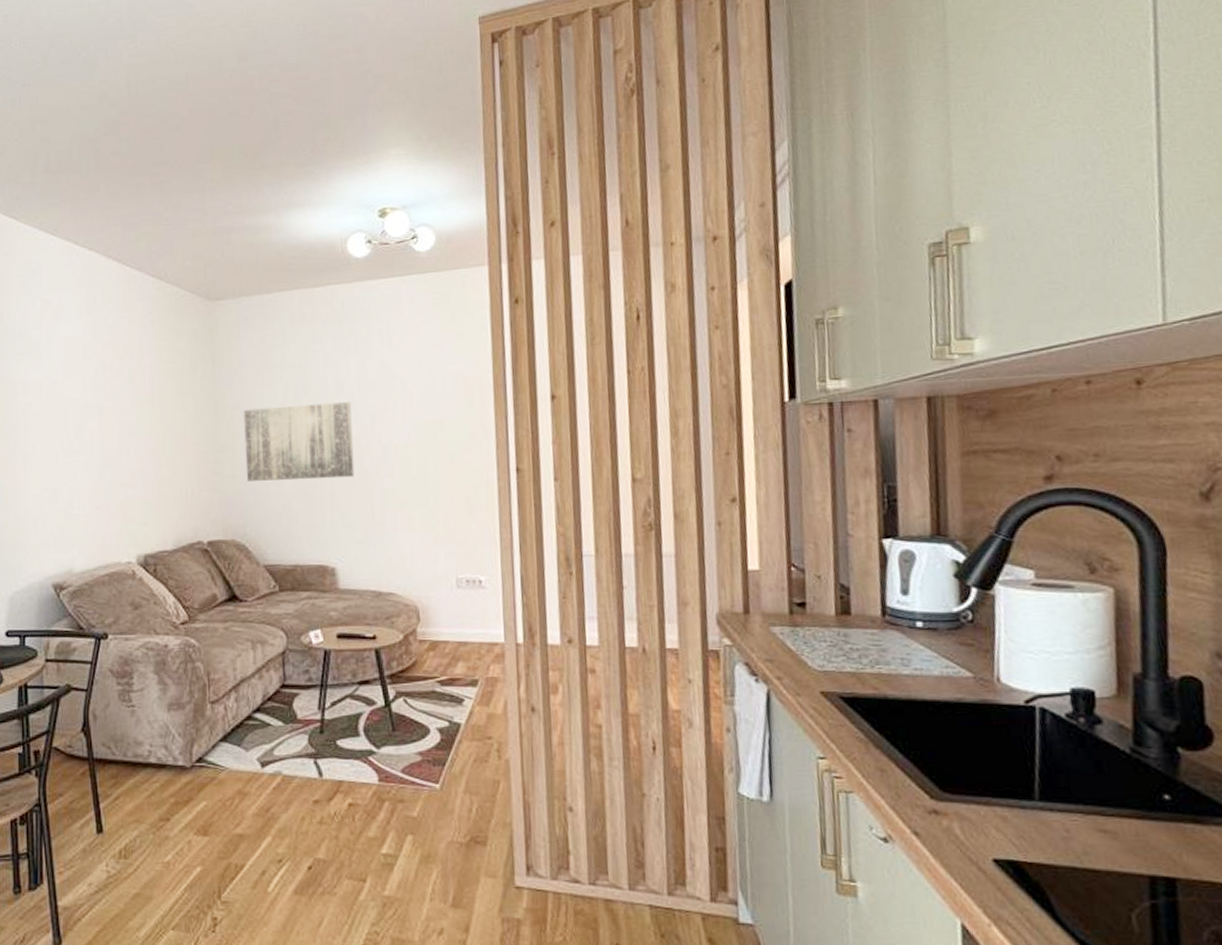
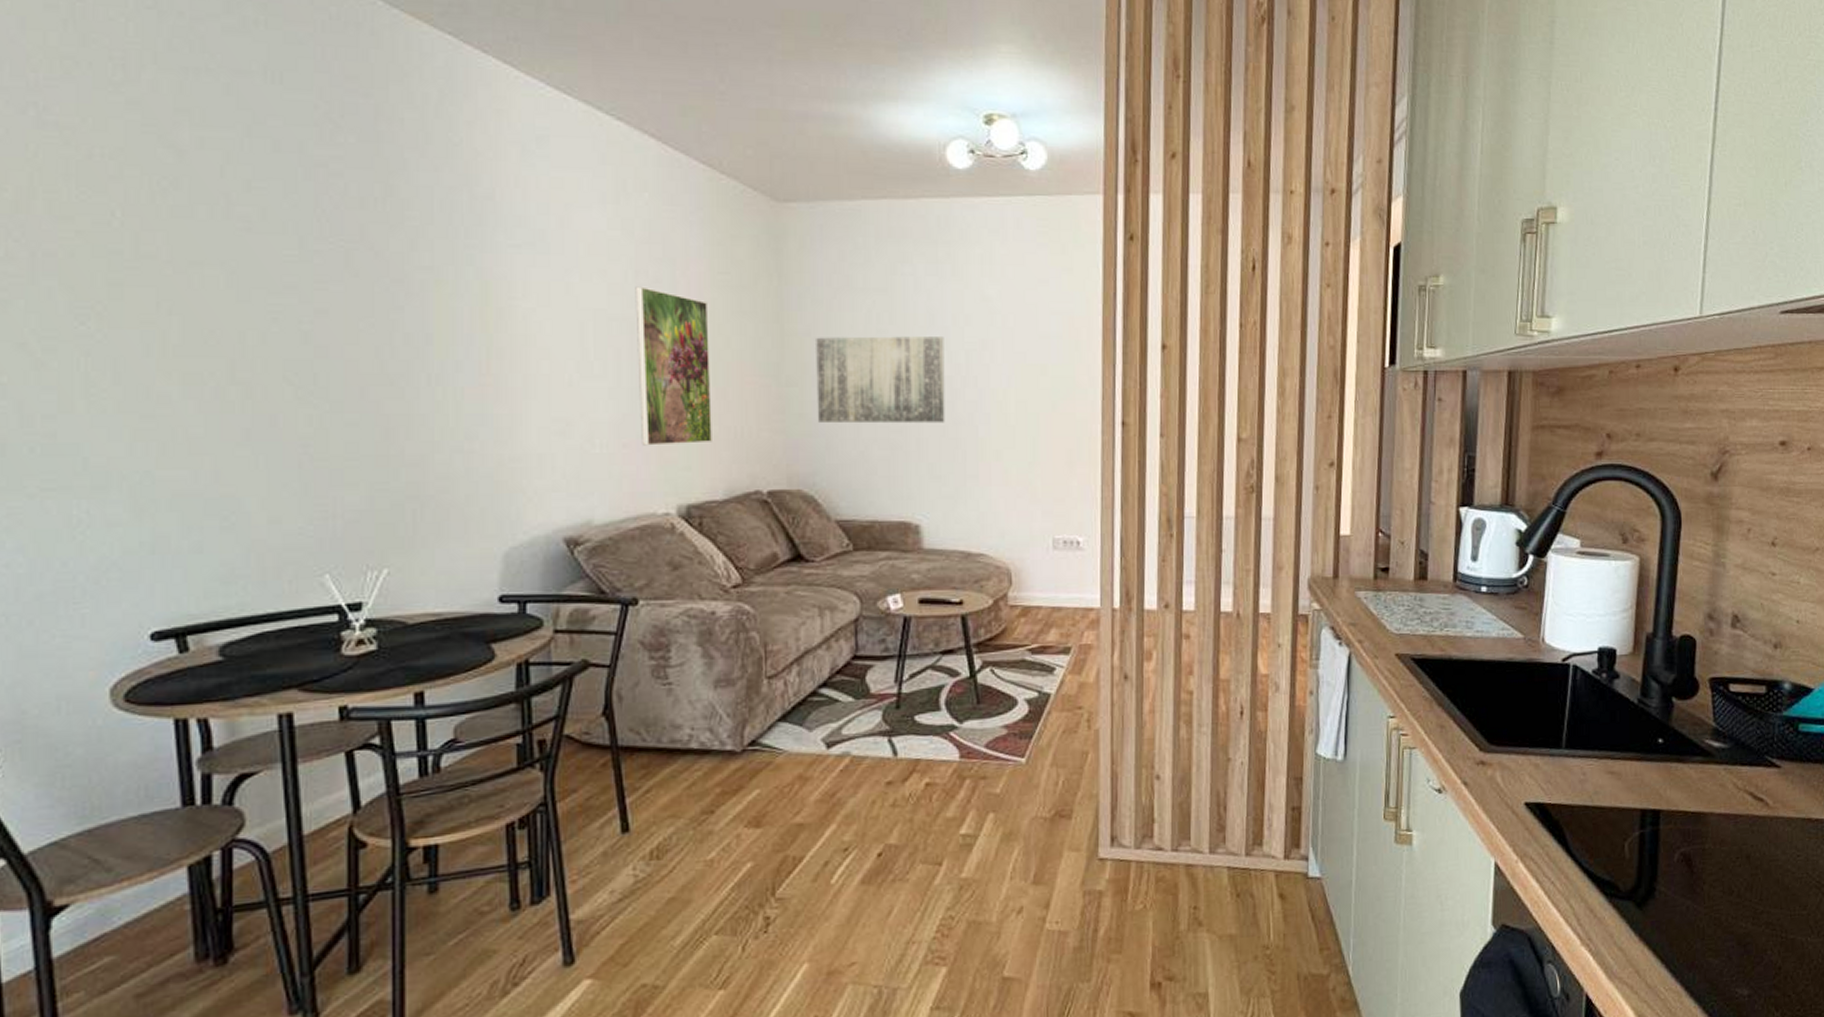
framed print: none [103,378,163,507] -> present [635,286,712,446]

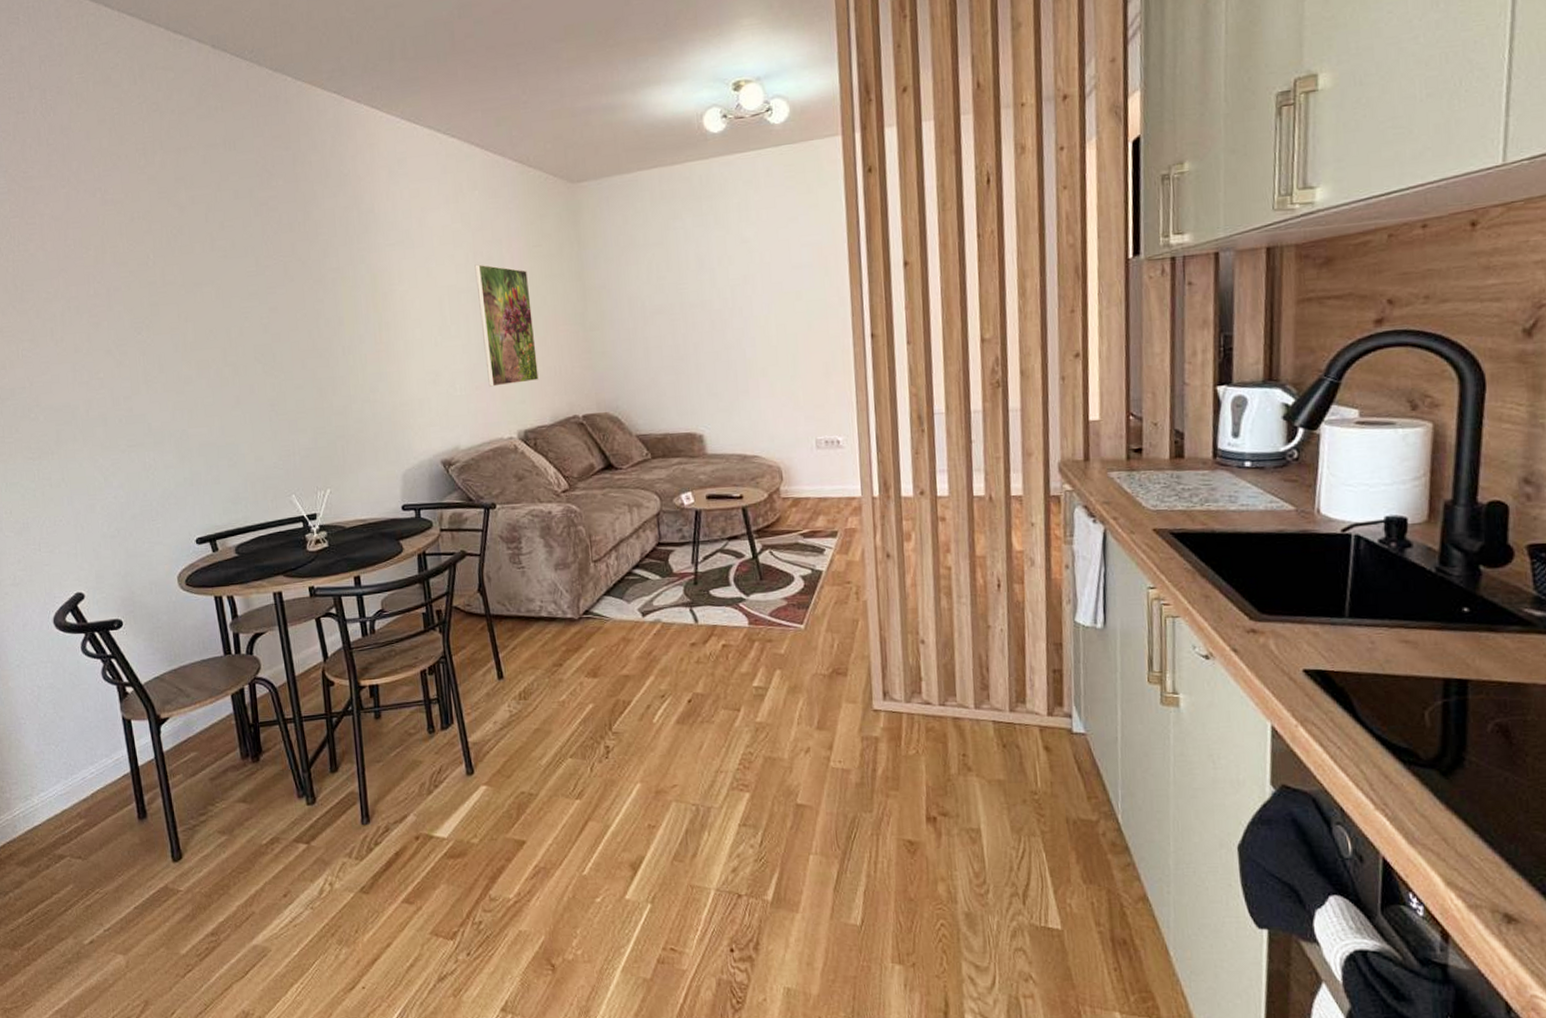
wall art: present [816,336,945,424] -> none [610,277,718,357]

